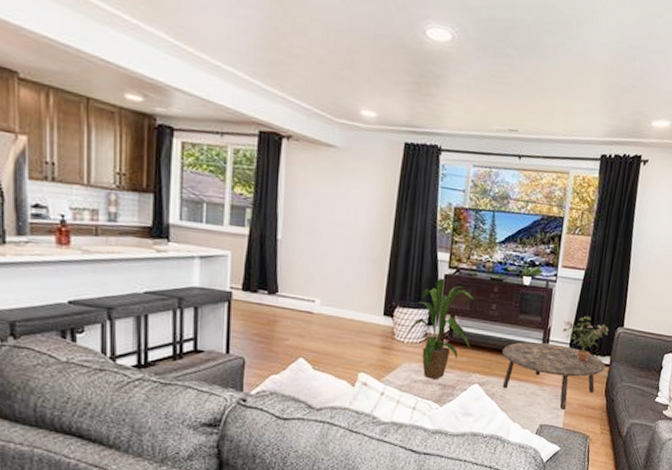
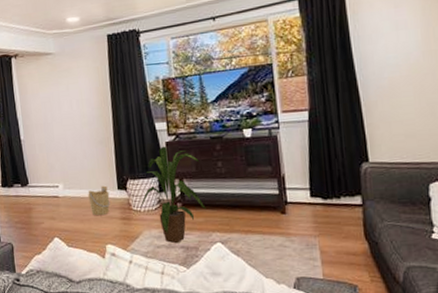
bucket: none [348,308,373,341] -> present [87,185,110,216]
coffee table: present [502,341,605,409] -> none [238,191,357,259]
potted plant: present [562,316,609,363] -> none [297,157,353,206]

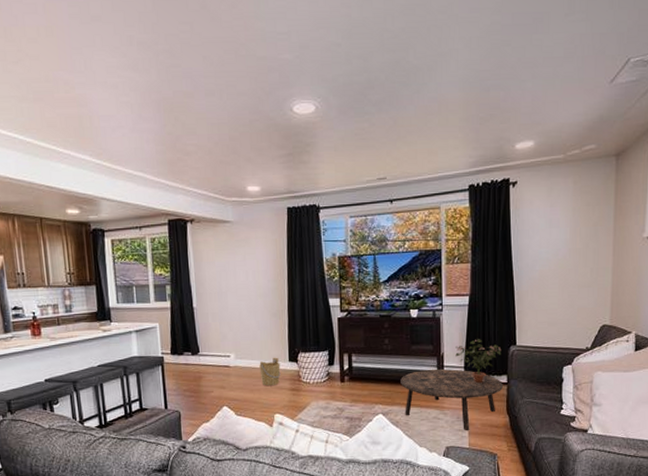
house plant: present [140,146,206,244] -> none [309,321,371,414]
coffee table: none [238,191,357,259] -> present [400,368,503,430]
potted plant: none [297,157,353,206] -> present [455,339,502,384]

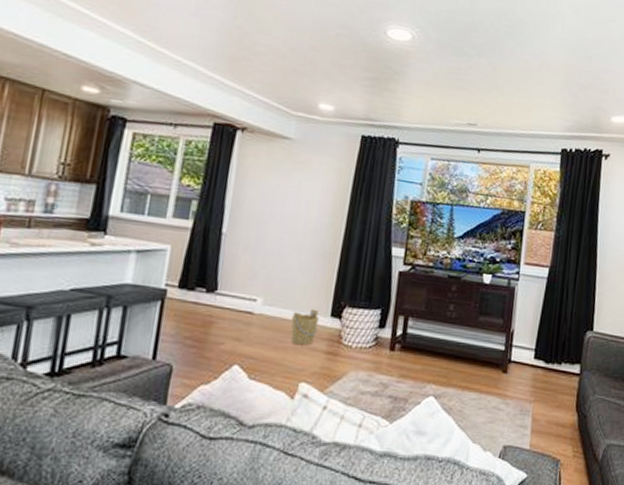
coffee table: present [400,368,503,430] -> none [460,347,575,427]
potted plant: present [455,339,502,384] -> none [526,318,578,371]

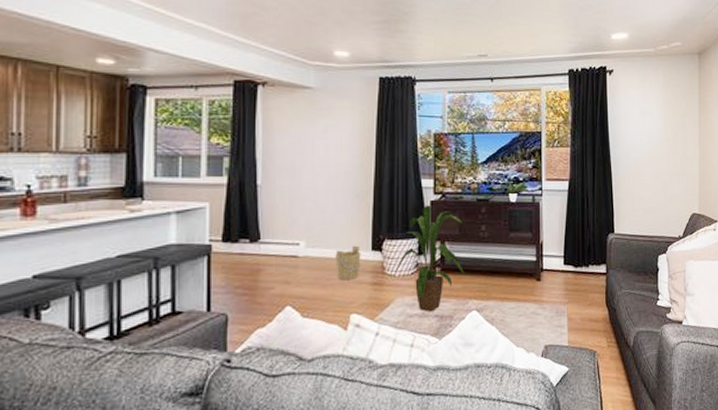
house plant: none [352,275,430,392] -> present [395,205,465,312]

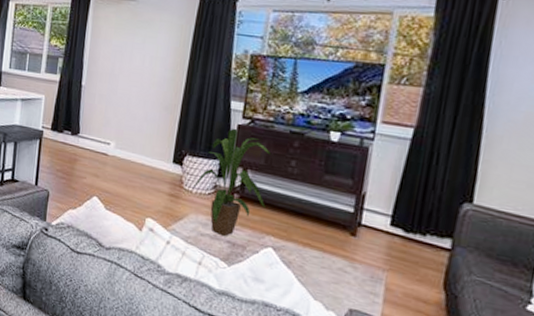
bucket: present [335,245,361,281] -> none [138,154,163,186]

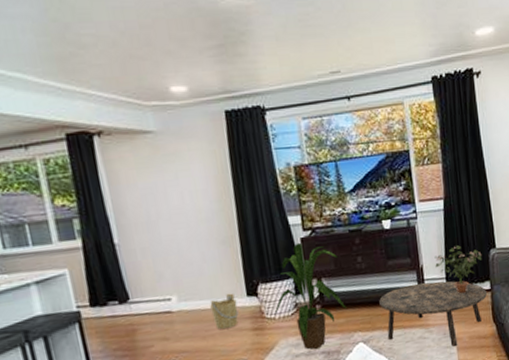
bucket: none [138,154,163,186] -> present [209,293,239,330]
coffee table: none [301,206,444,296] -> present [379,281,487,347]
potted plant: none [381,184,450,242] -> present [434,245,483,294]

